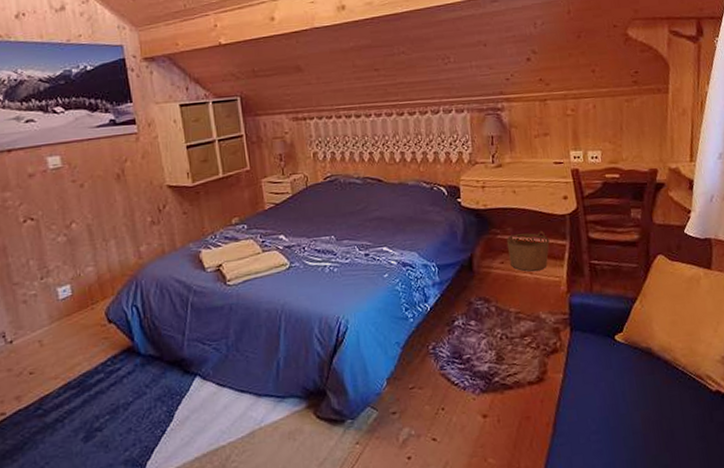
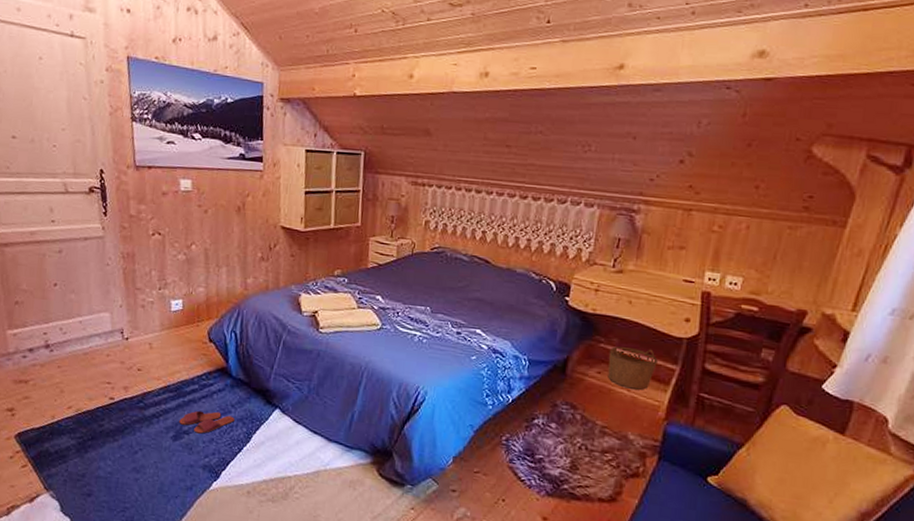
slippers: none [88,396,151,427] -> present [179,410,234,434]

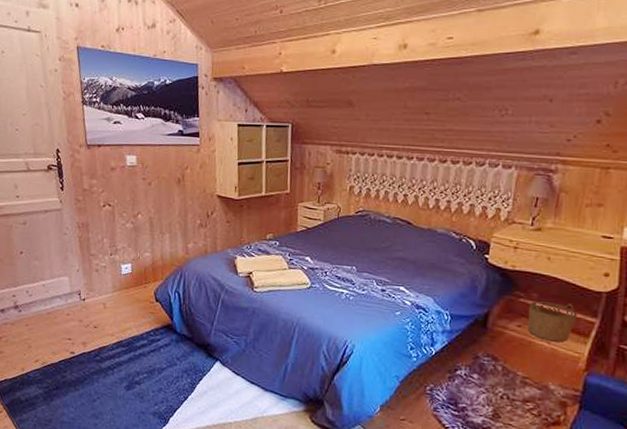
slippers: present [179,410,234,434] -> none [131,363,180,384]

